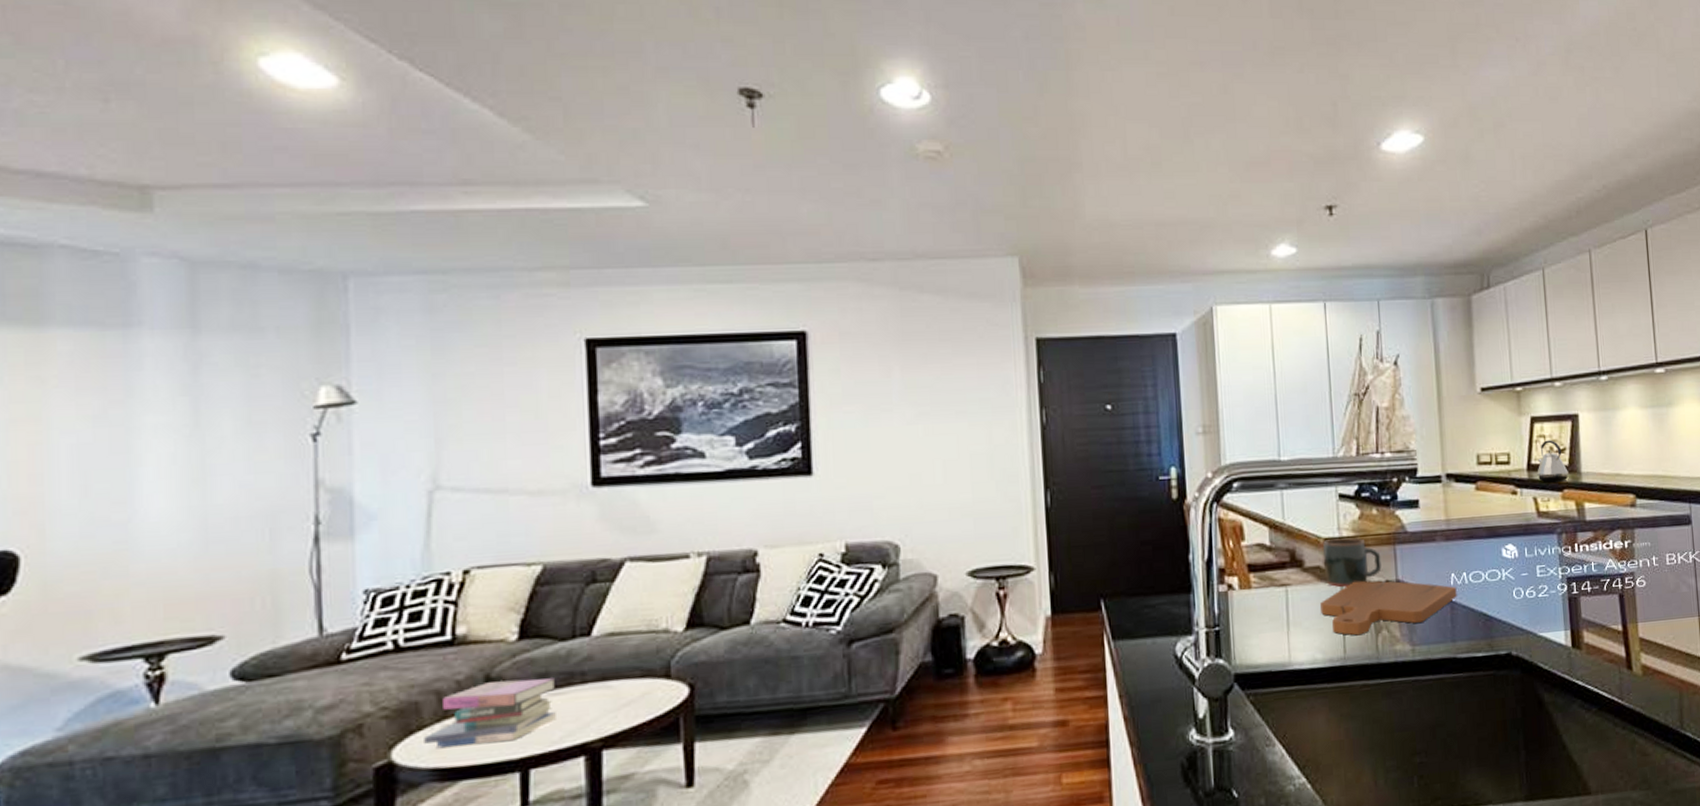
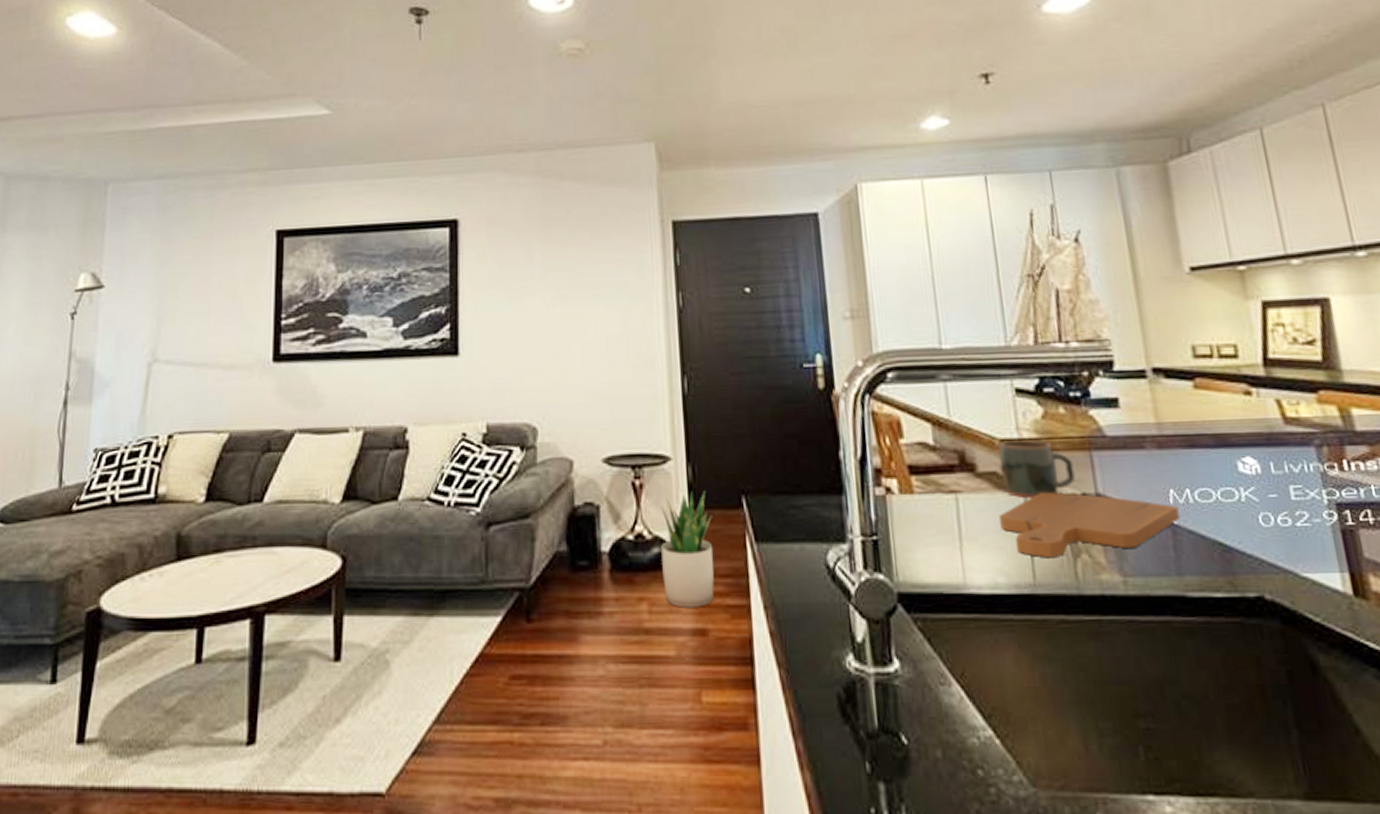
books: present [424,678,556,747] -> none [125,539,232,599]
planter: none [1025,597,1074,704] -> present [661,491,715,608]
kettle: present [1537,440,1569,483] -> none [1277,329,1323,382]

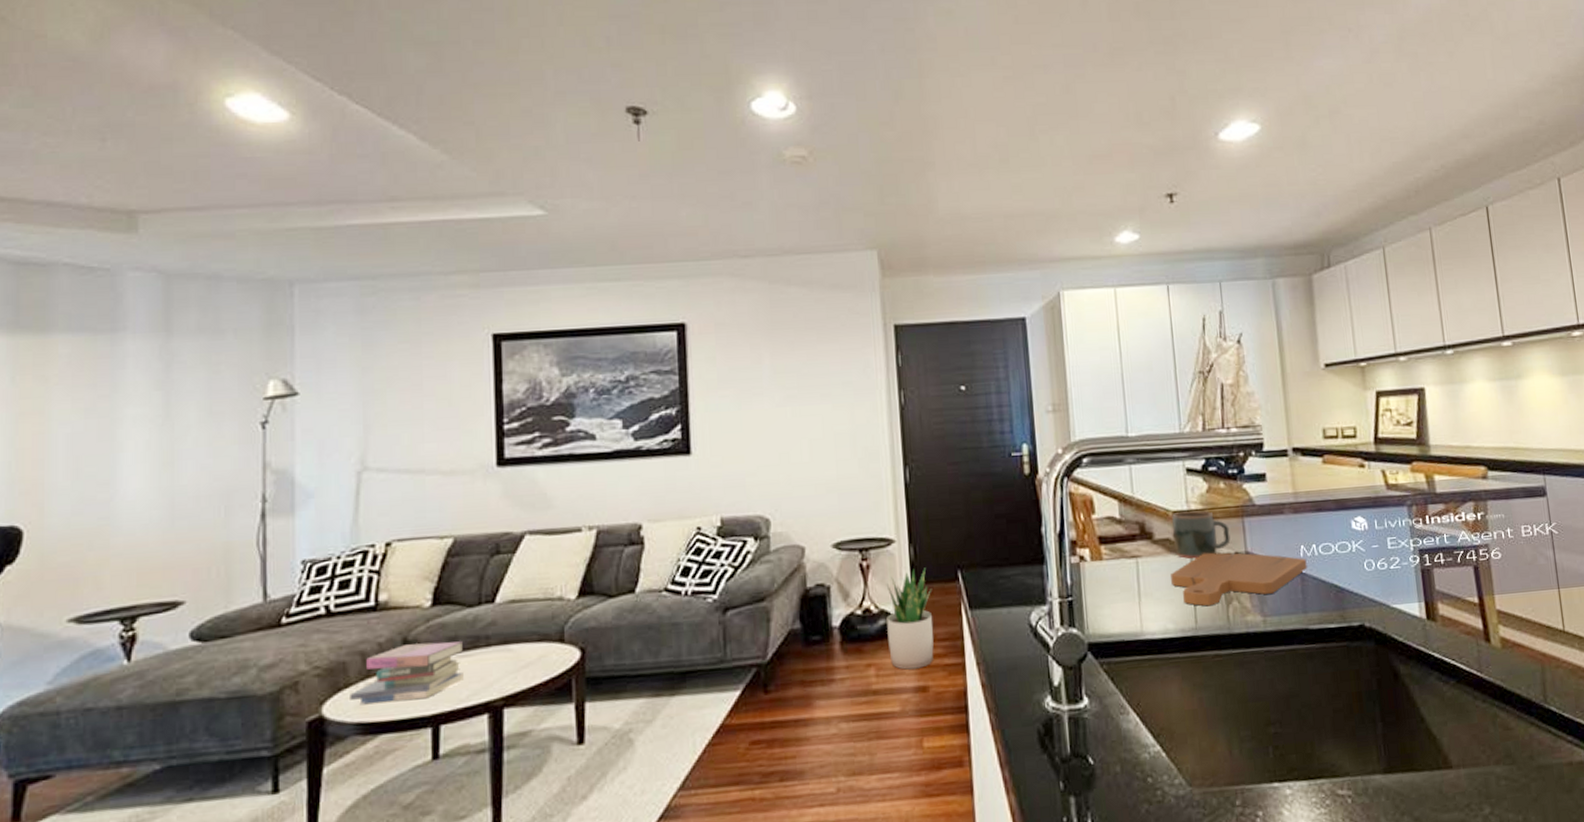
books: none [125,539,232,599] -> present [350,641,464,704]

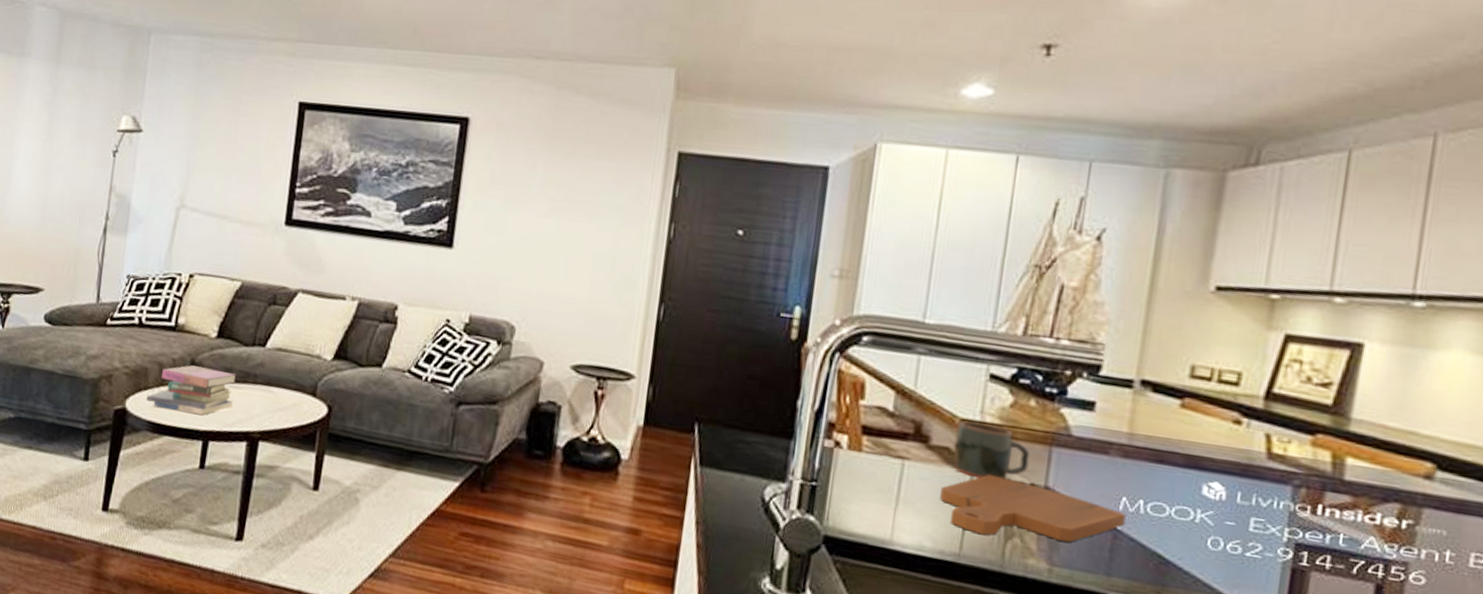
planter: present [886,568,934,670] -> none [607,409,665,511]

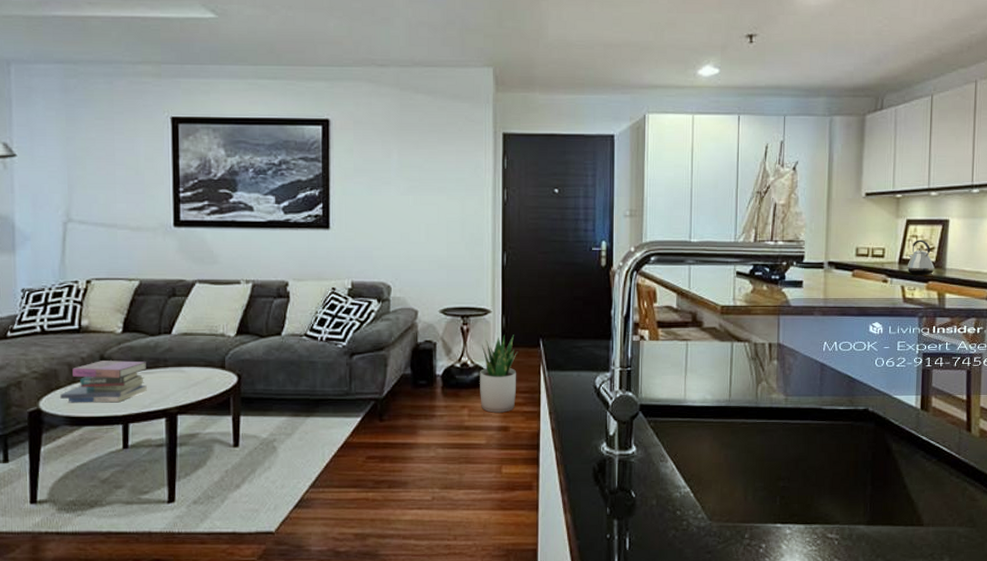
planter: none [607,409,665,511] -> present [480,335,518,413]
cutting board: present [940,474,1126,543] -> none [713,341,828,384]
mug: present [953,420,1030,480] -> none [719,306,767,346]
kettle: none [1278,367,1330,424] -> present [907,240,934,275]

